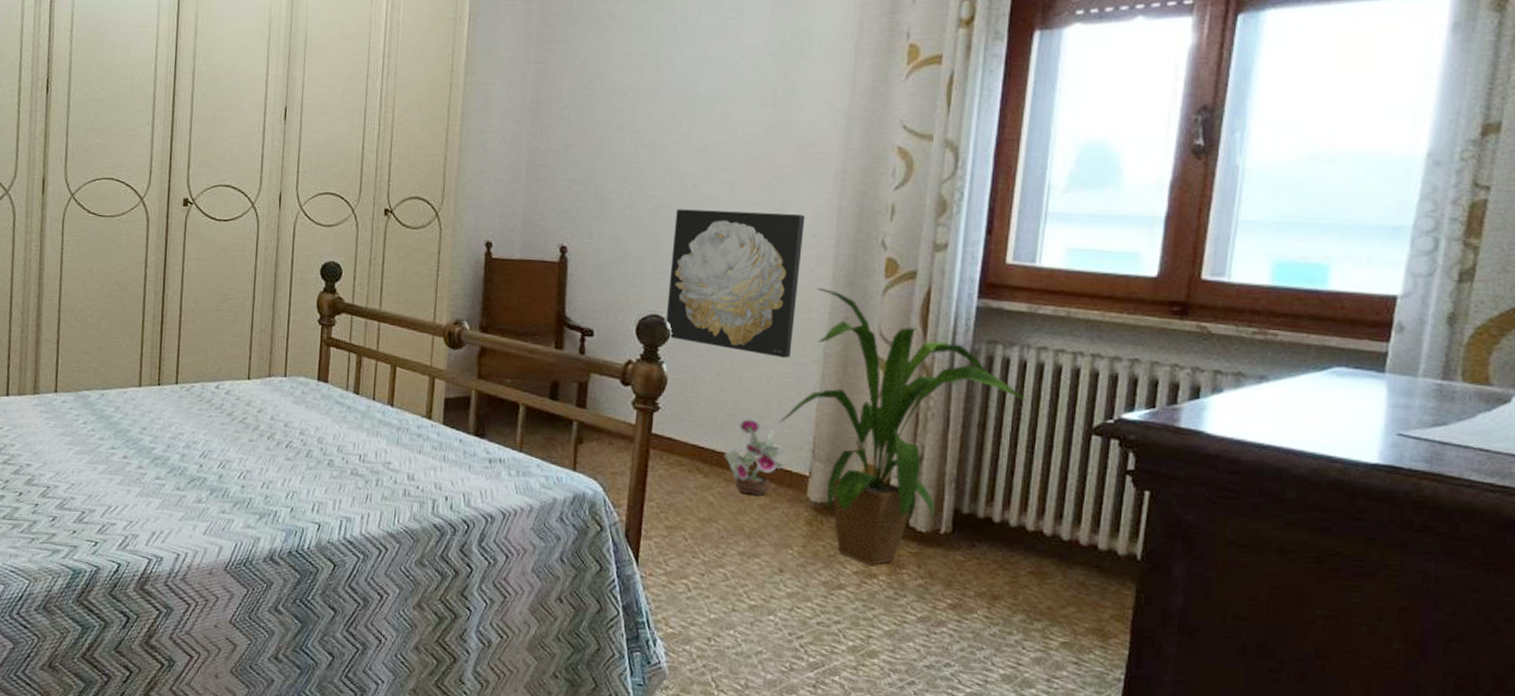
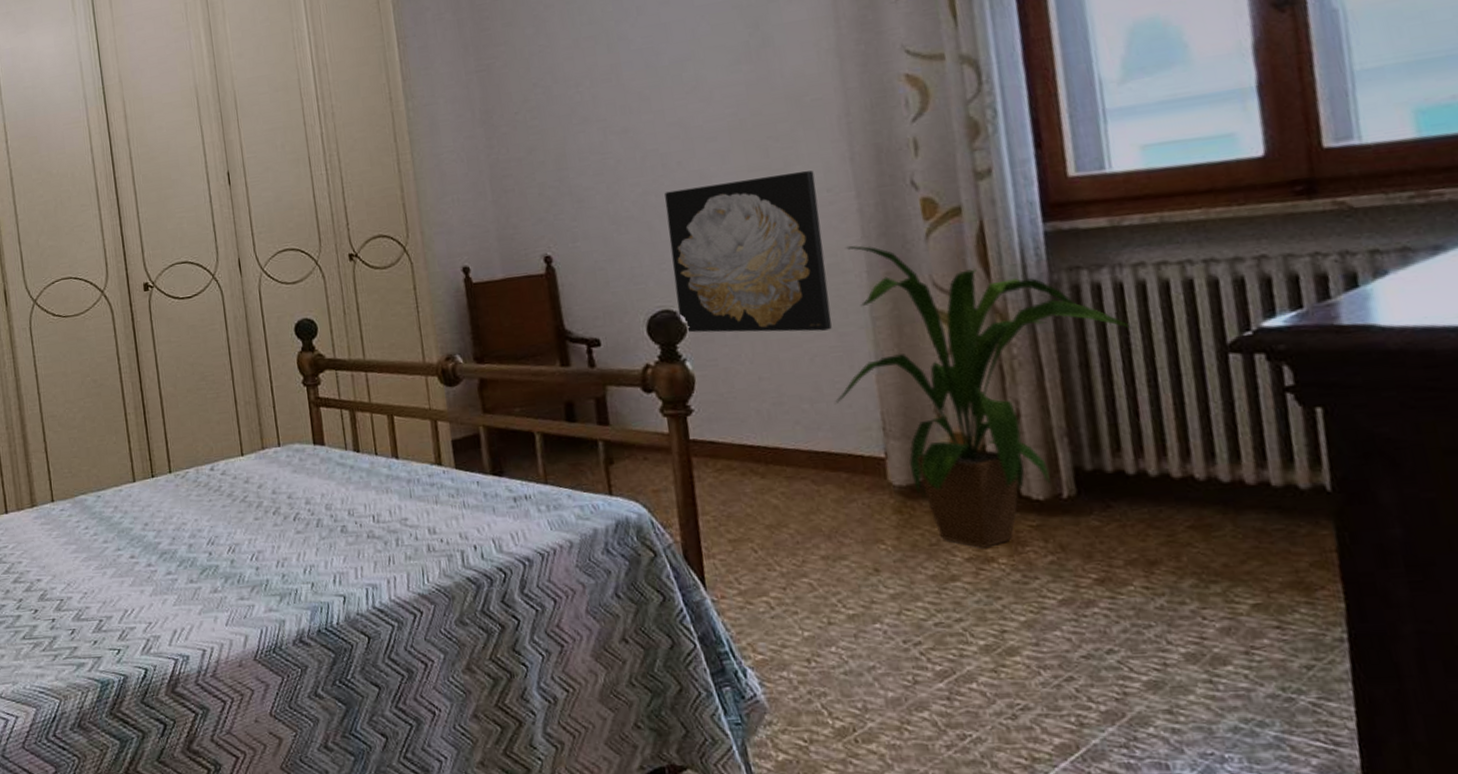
decorative plant: present [723,419,785,496] -> none [778,405,854,490]

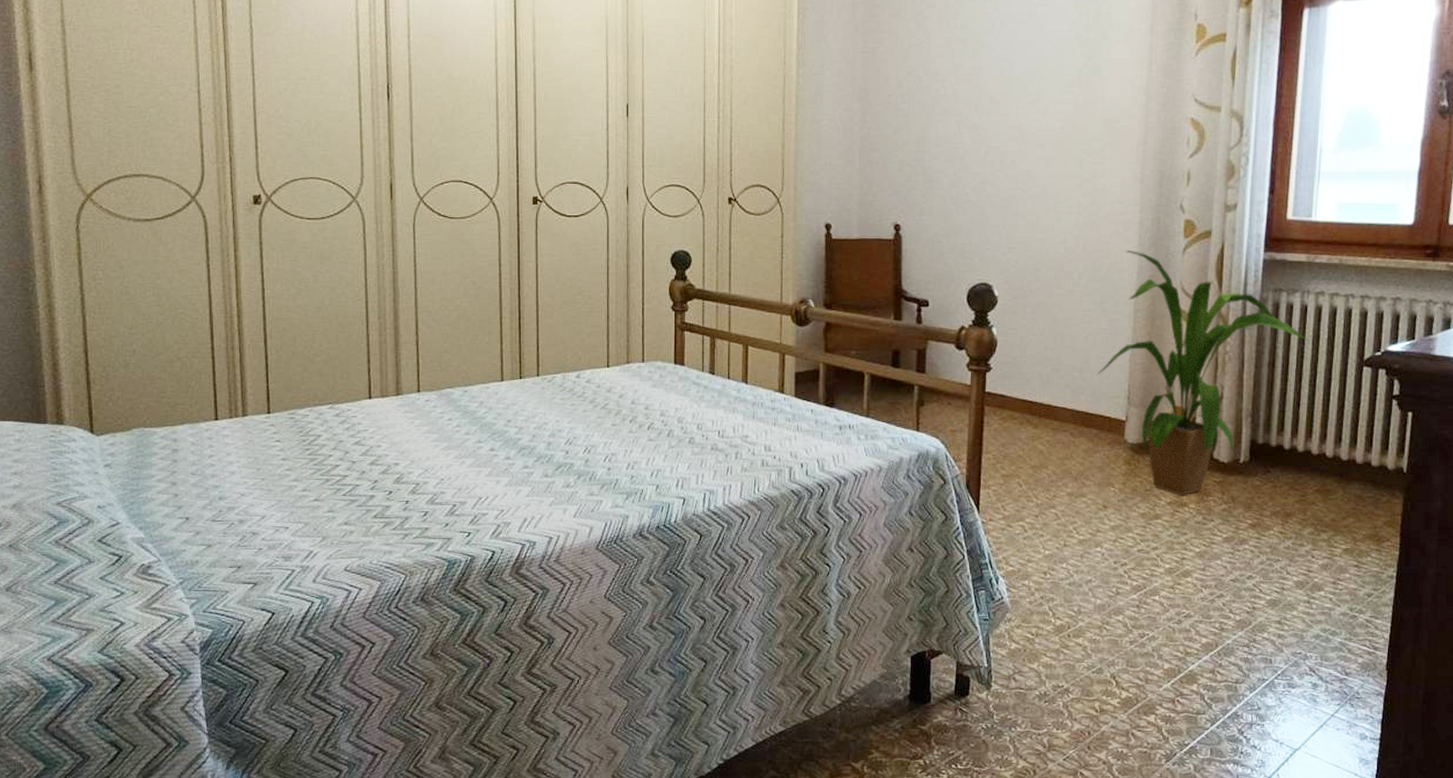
wall art: present [664,170,832,333] -> none [993,183,1112,315]

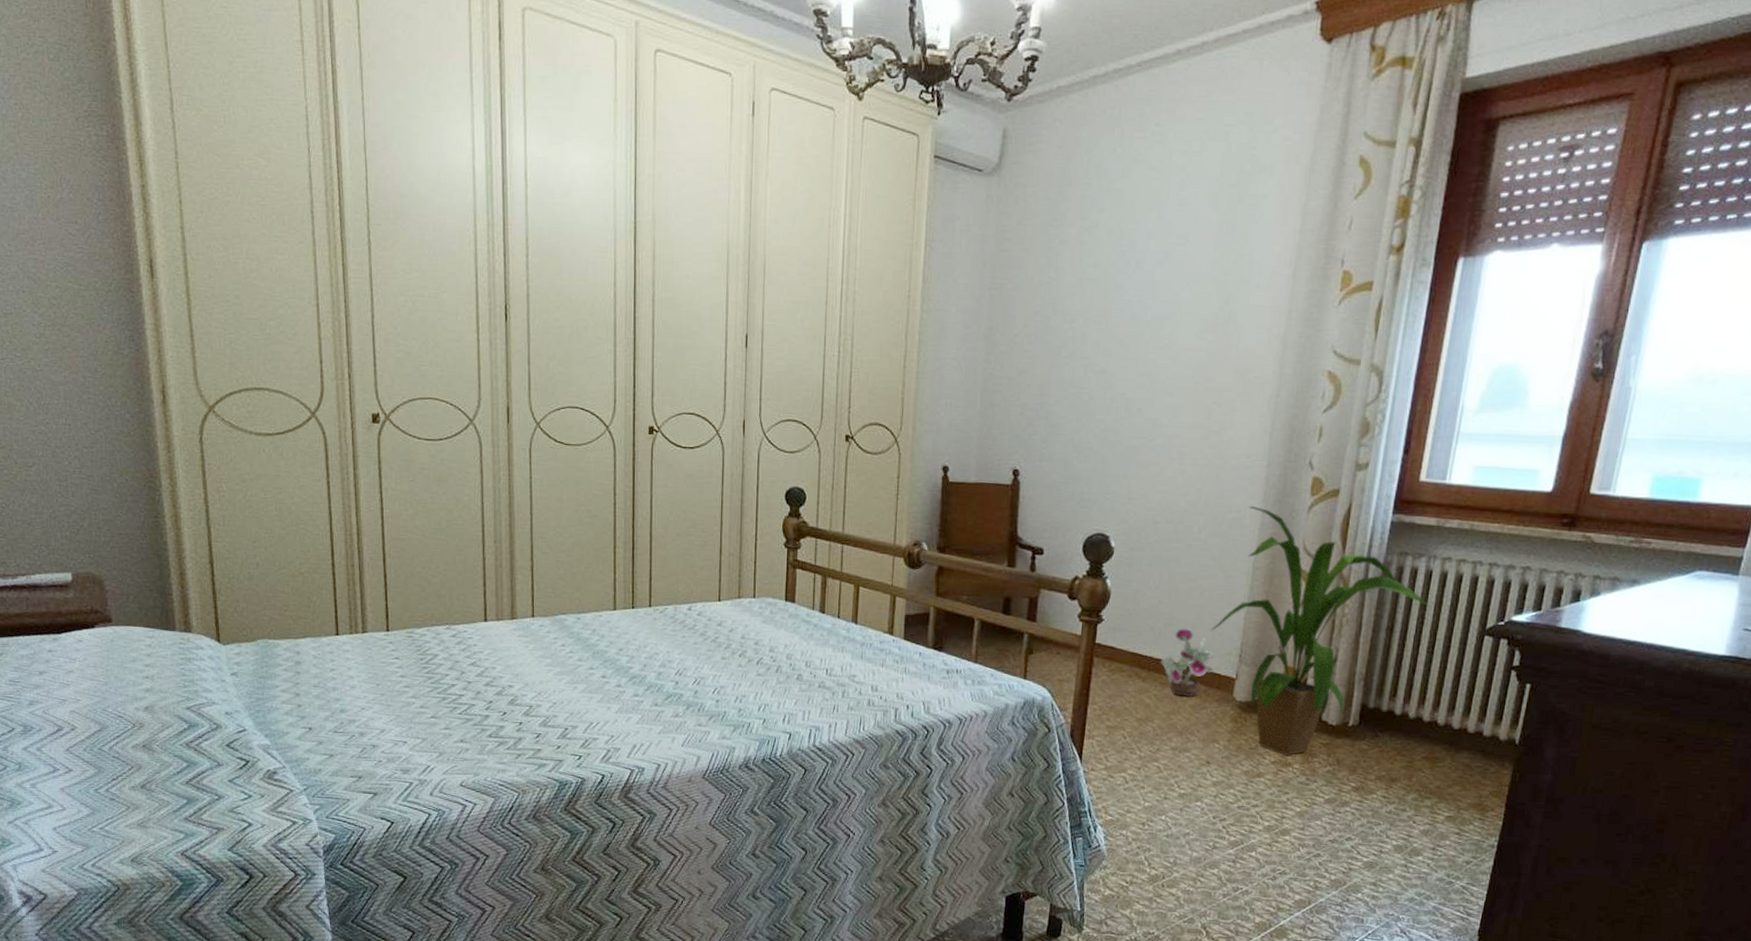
decorative plant: none [1050,373,1104,441] -> present [1160,628,1215,697]

